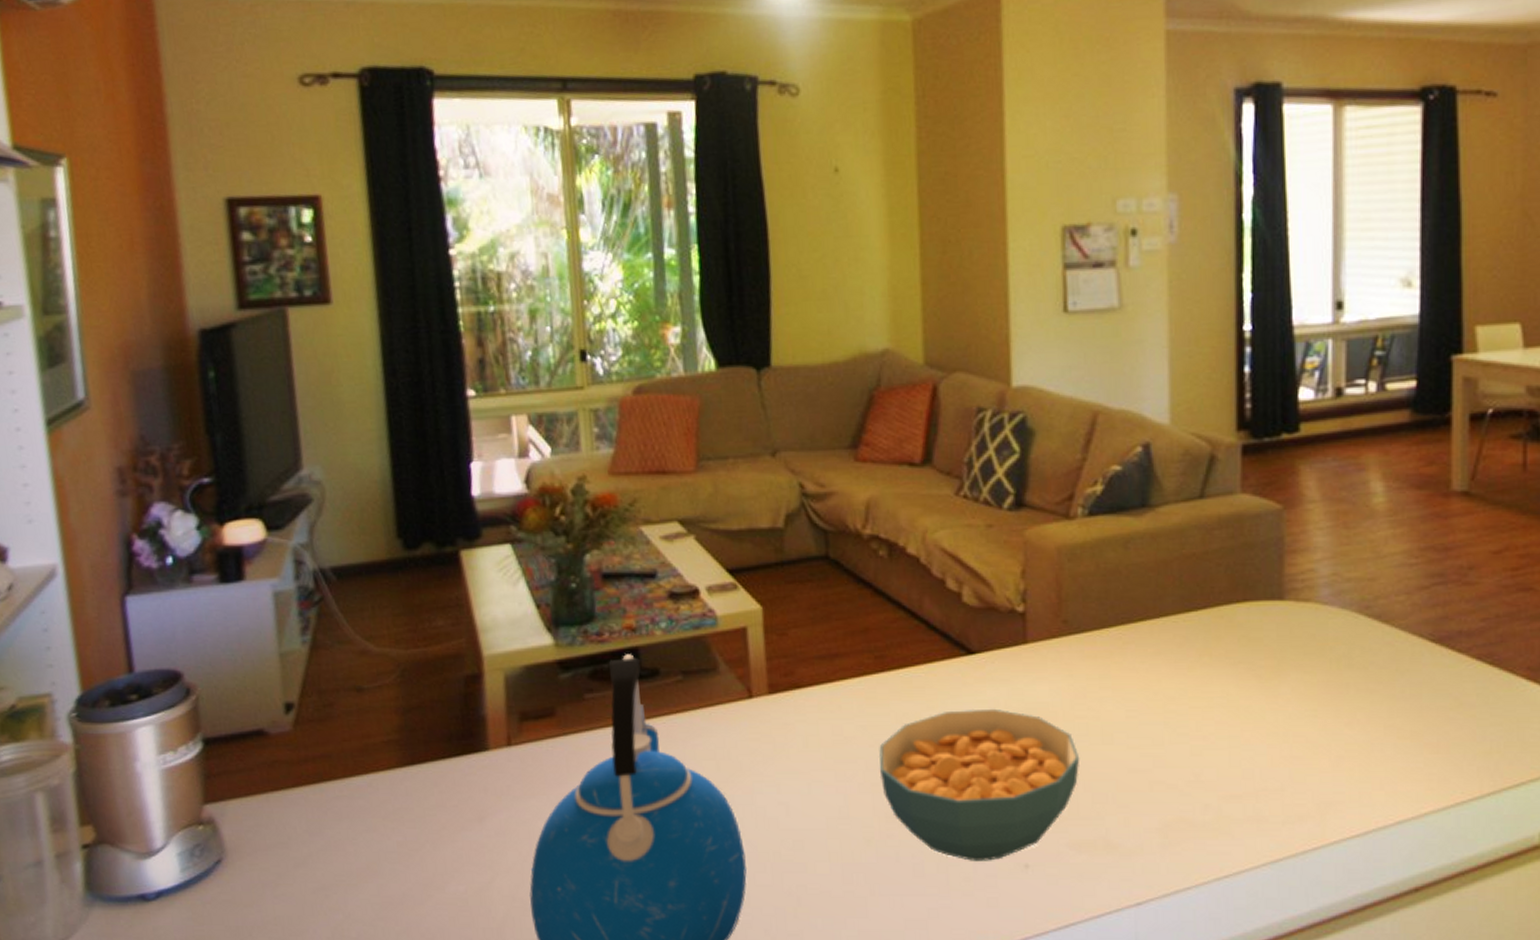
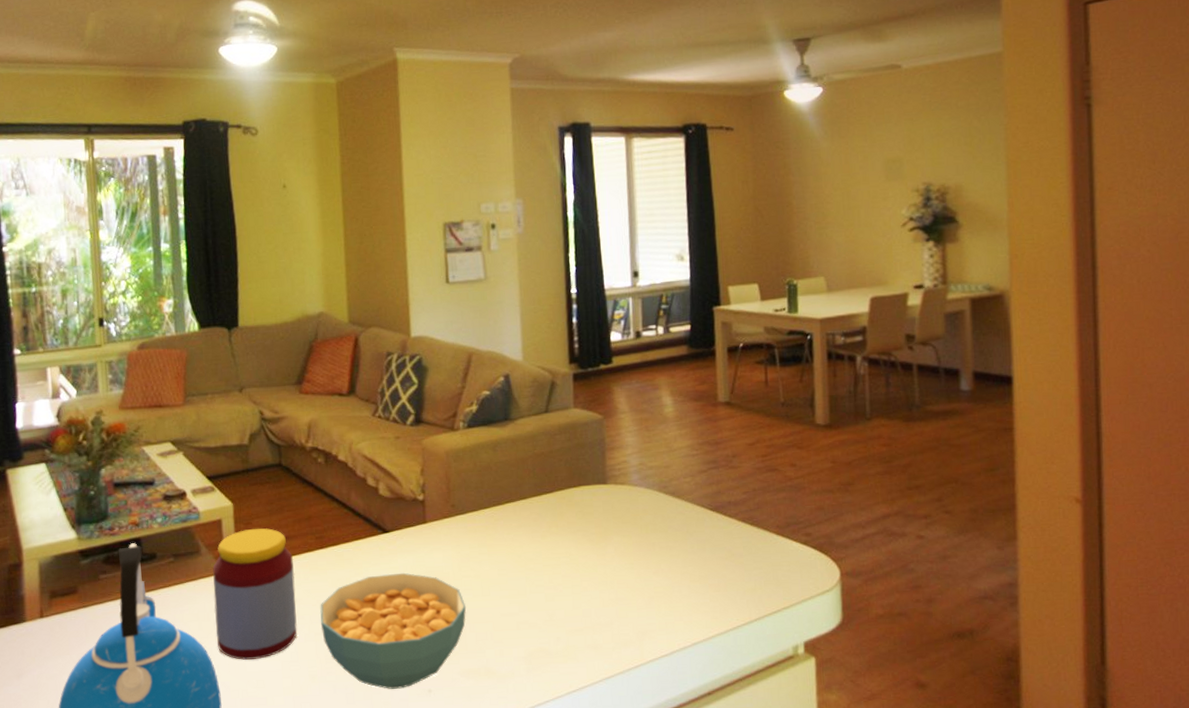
jar: none [735,641,848,813] -> present [212,528,297,660]

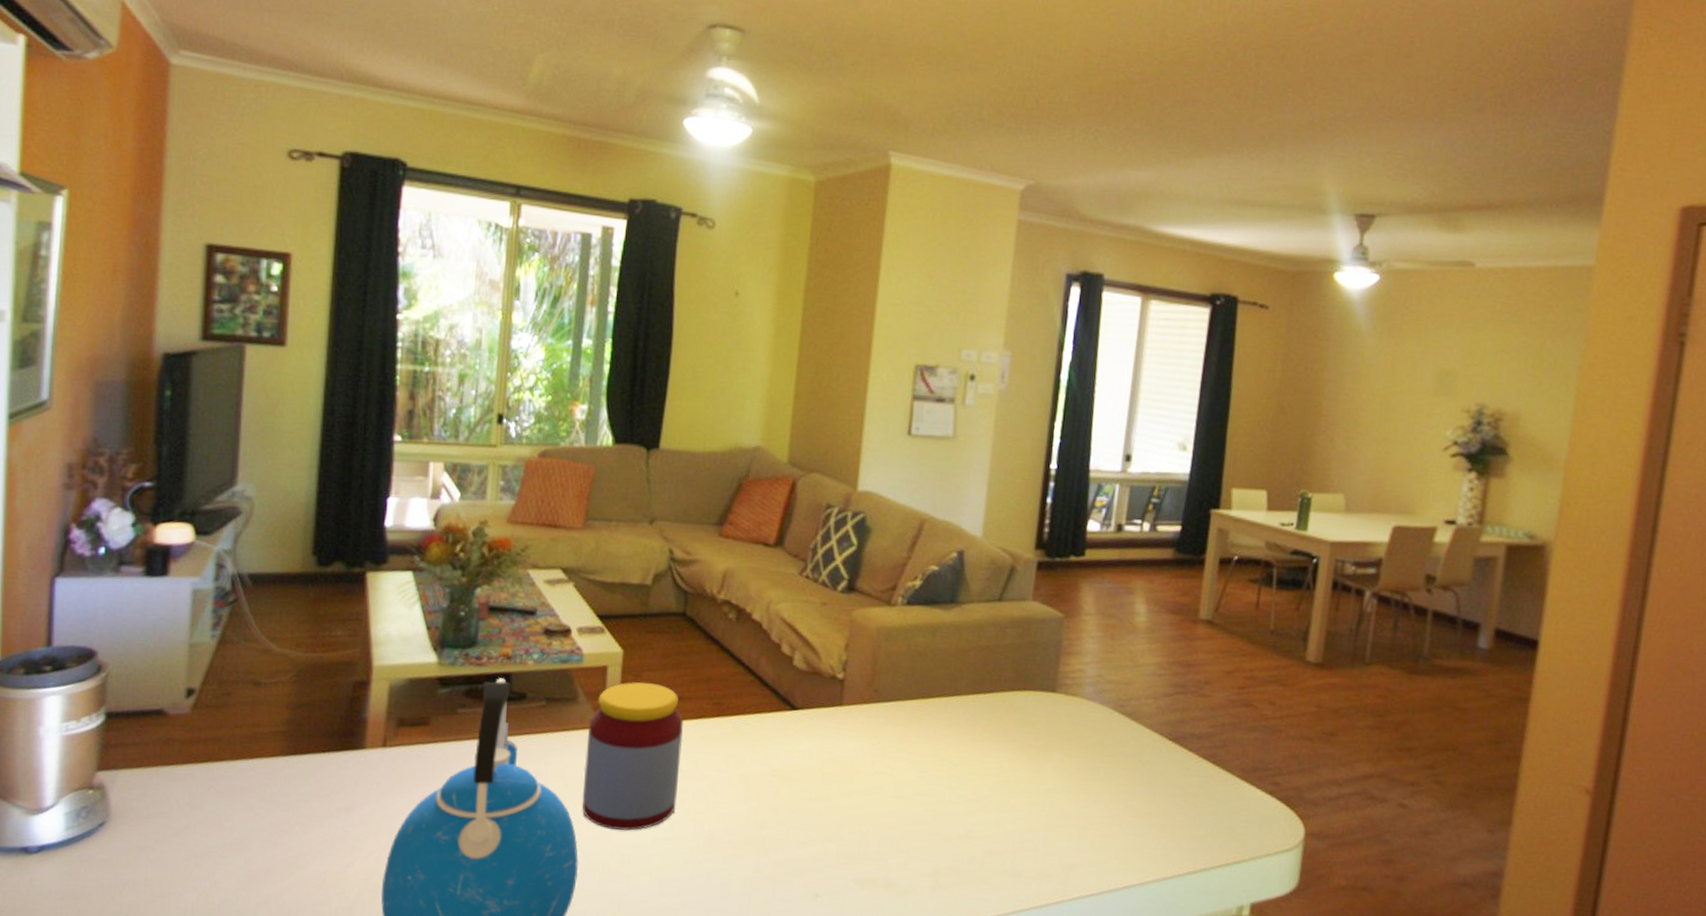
cereal bowl: present [320,572,467,689] -> none [703,756,874,888]

